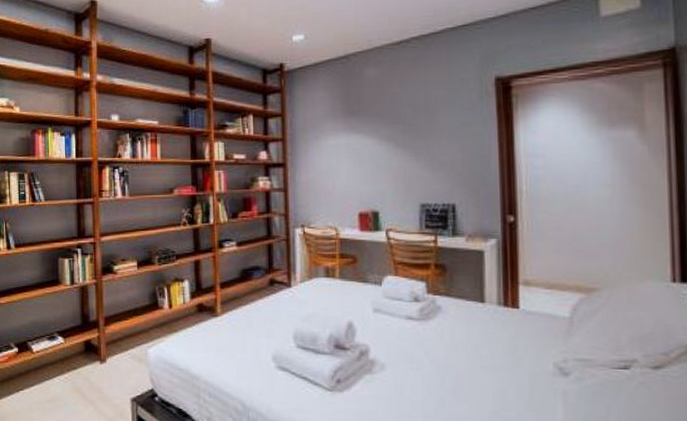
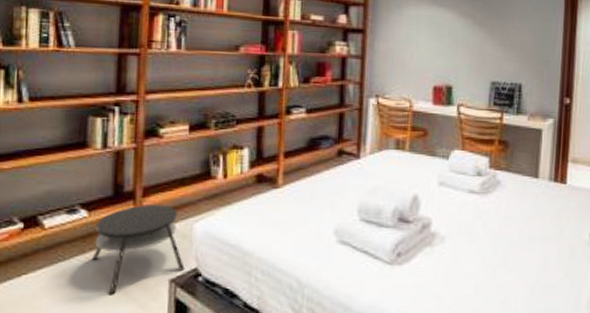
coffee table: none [69,332,143,410] -> present [92,205,185,294]

